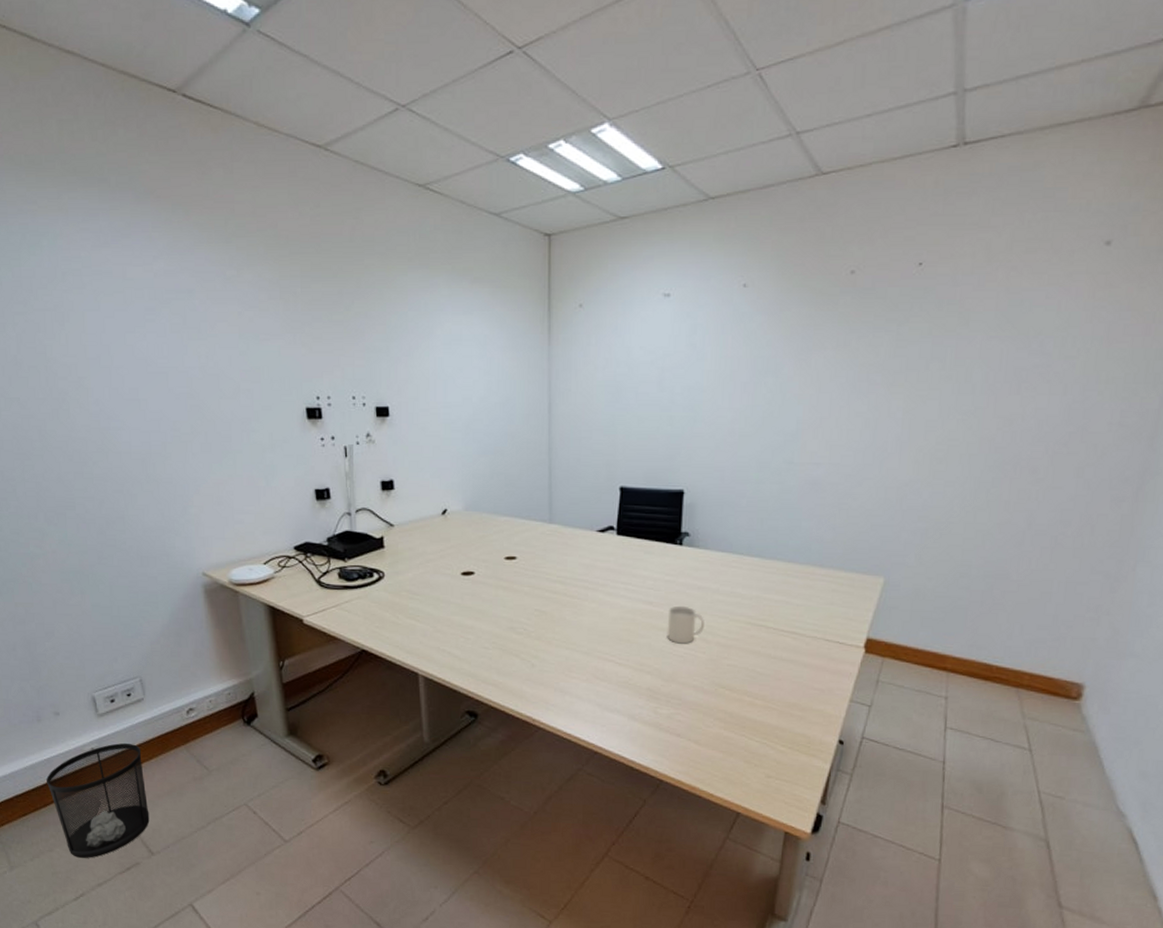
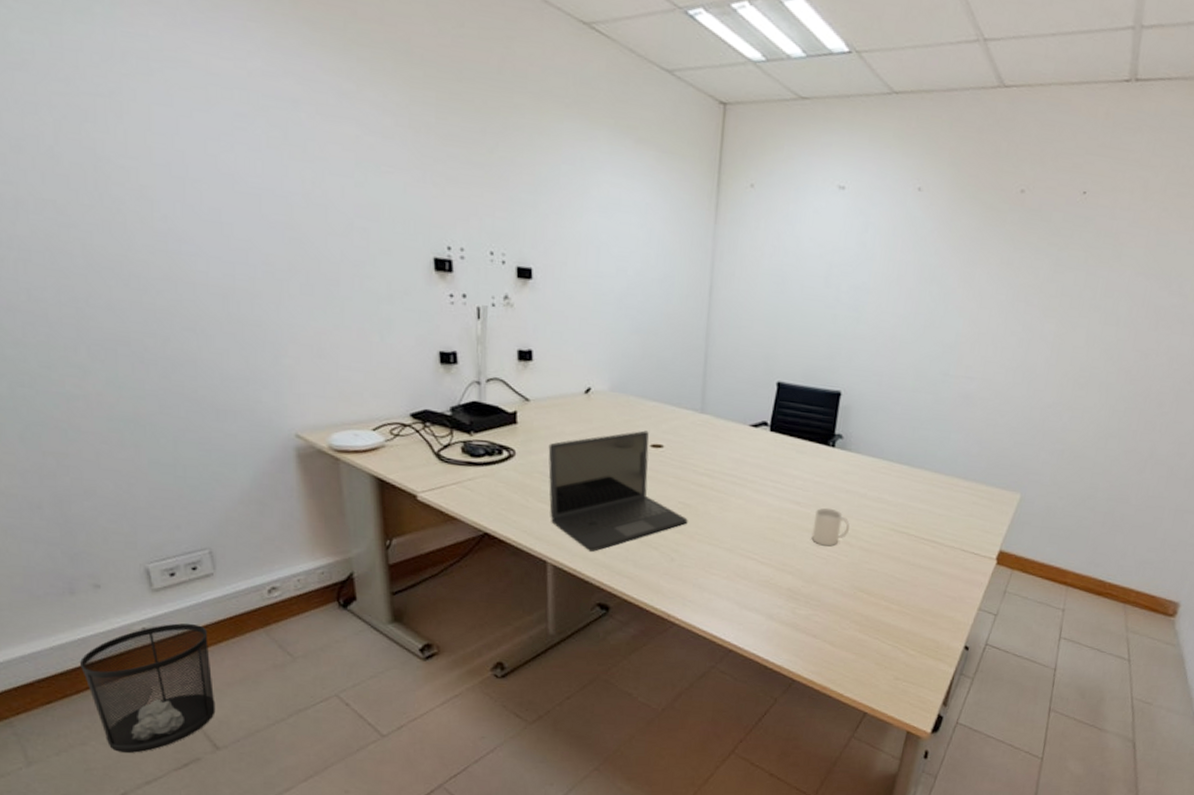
laptop: none [413,544,545,662] -> present [548,430,688,552]

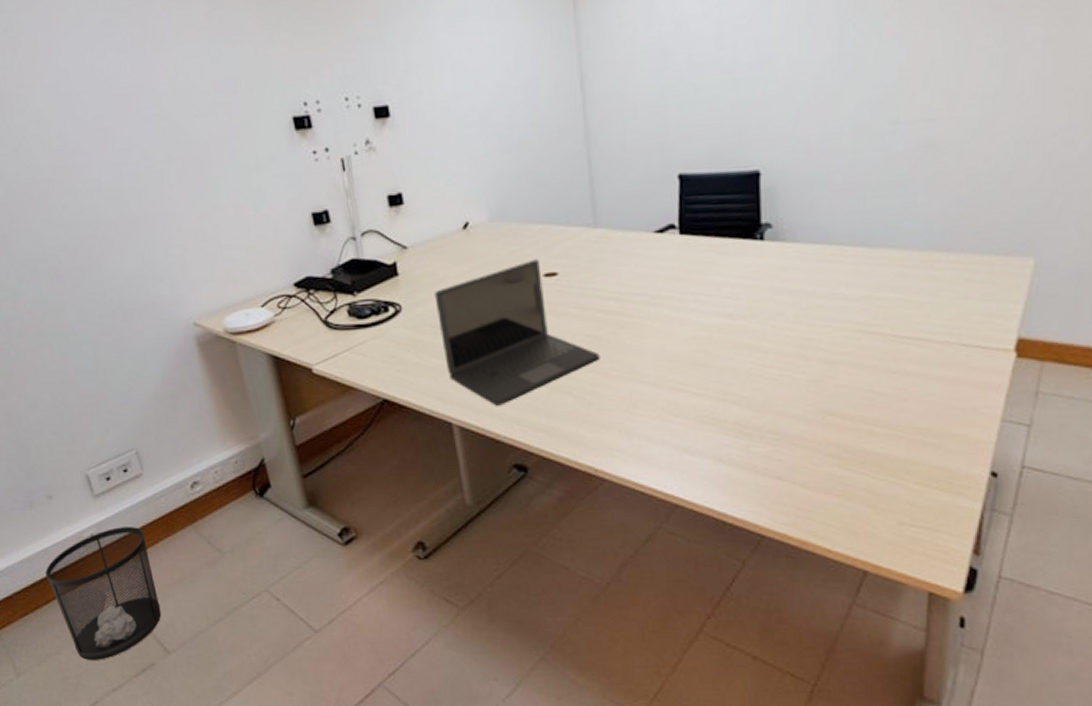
mug: present [811,507,850,547] -> none [752,315,801,364]

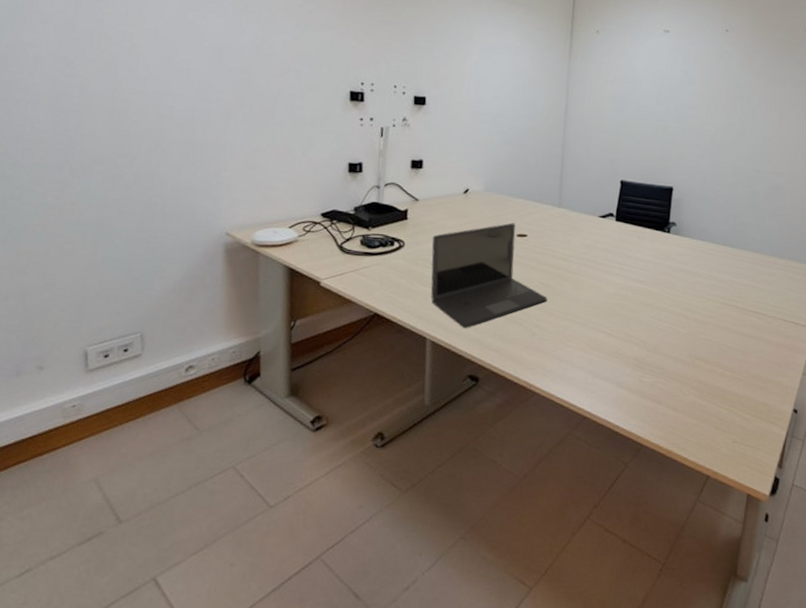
waste bin: present [45,527,162,660] -> none [12,401,128,528]

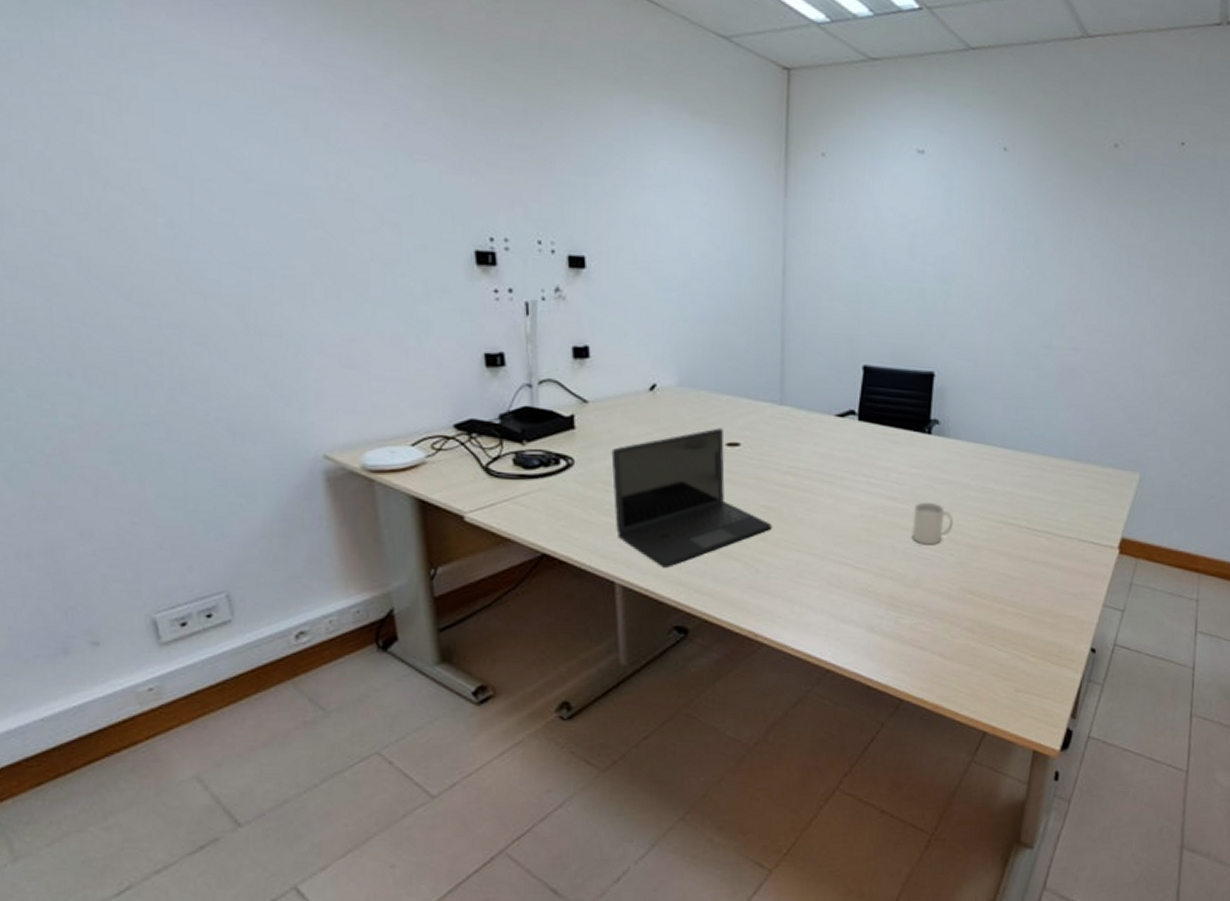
mug: none [653,285,685,319] -> present [911,502,953,545]

